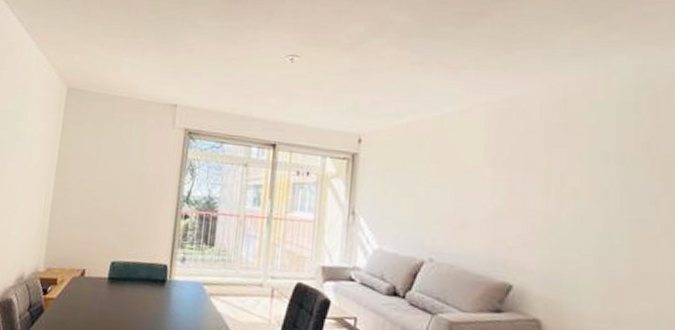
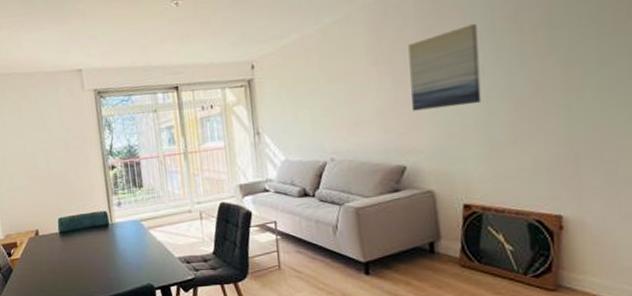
wall art: none [527,145,605,232] -> present [408,24,482,111]

